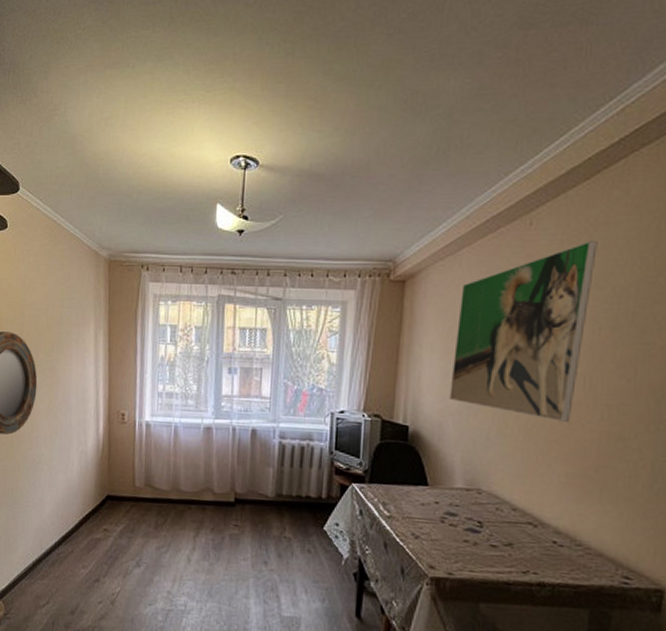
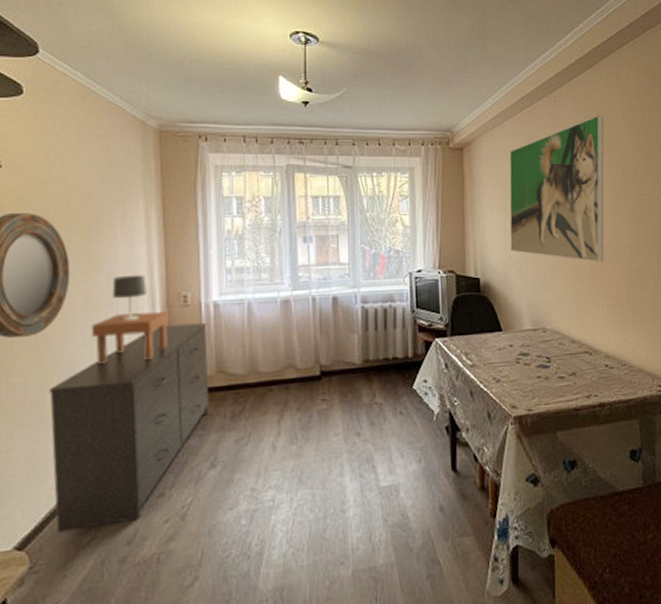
dresser: none [20,438,139,597] -> present [49,323,209,533]
table lamp: none [50,390,110,467] -> present [91,274,170,365]

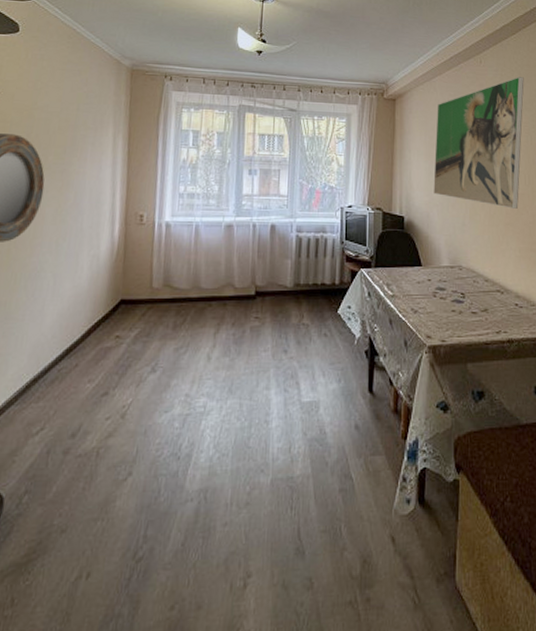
dresser: present [49,323,209,533] -> none [10,240,158,421]
table lamp: present [91,274,170,365] -> none [57,193,127,272]

